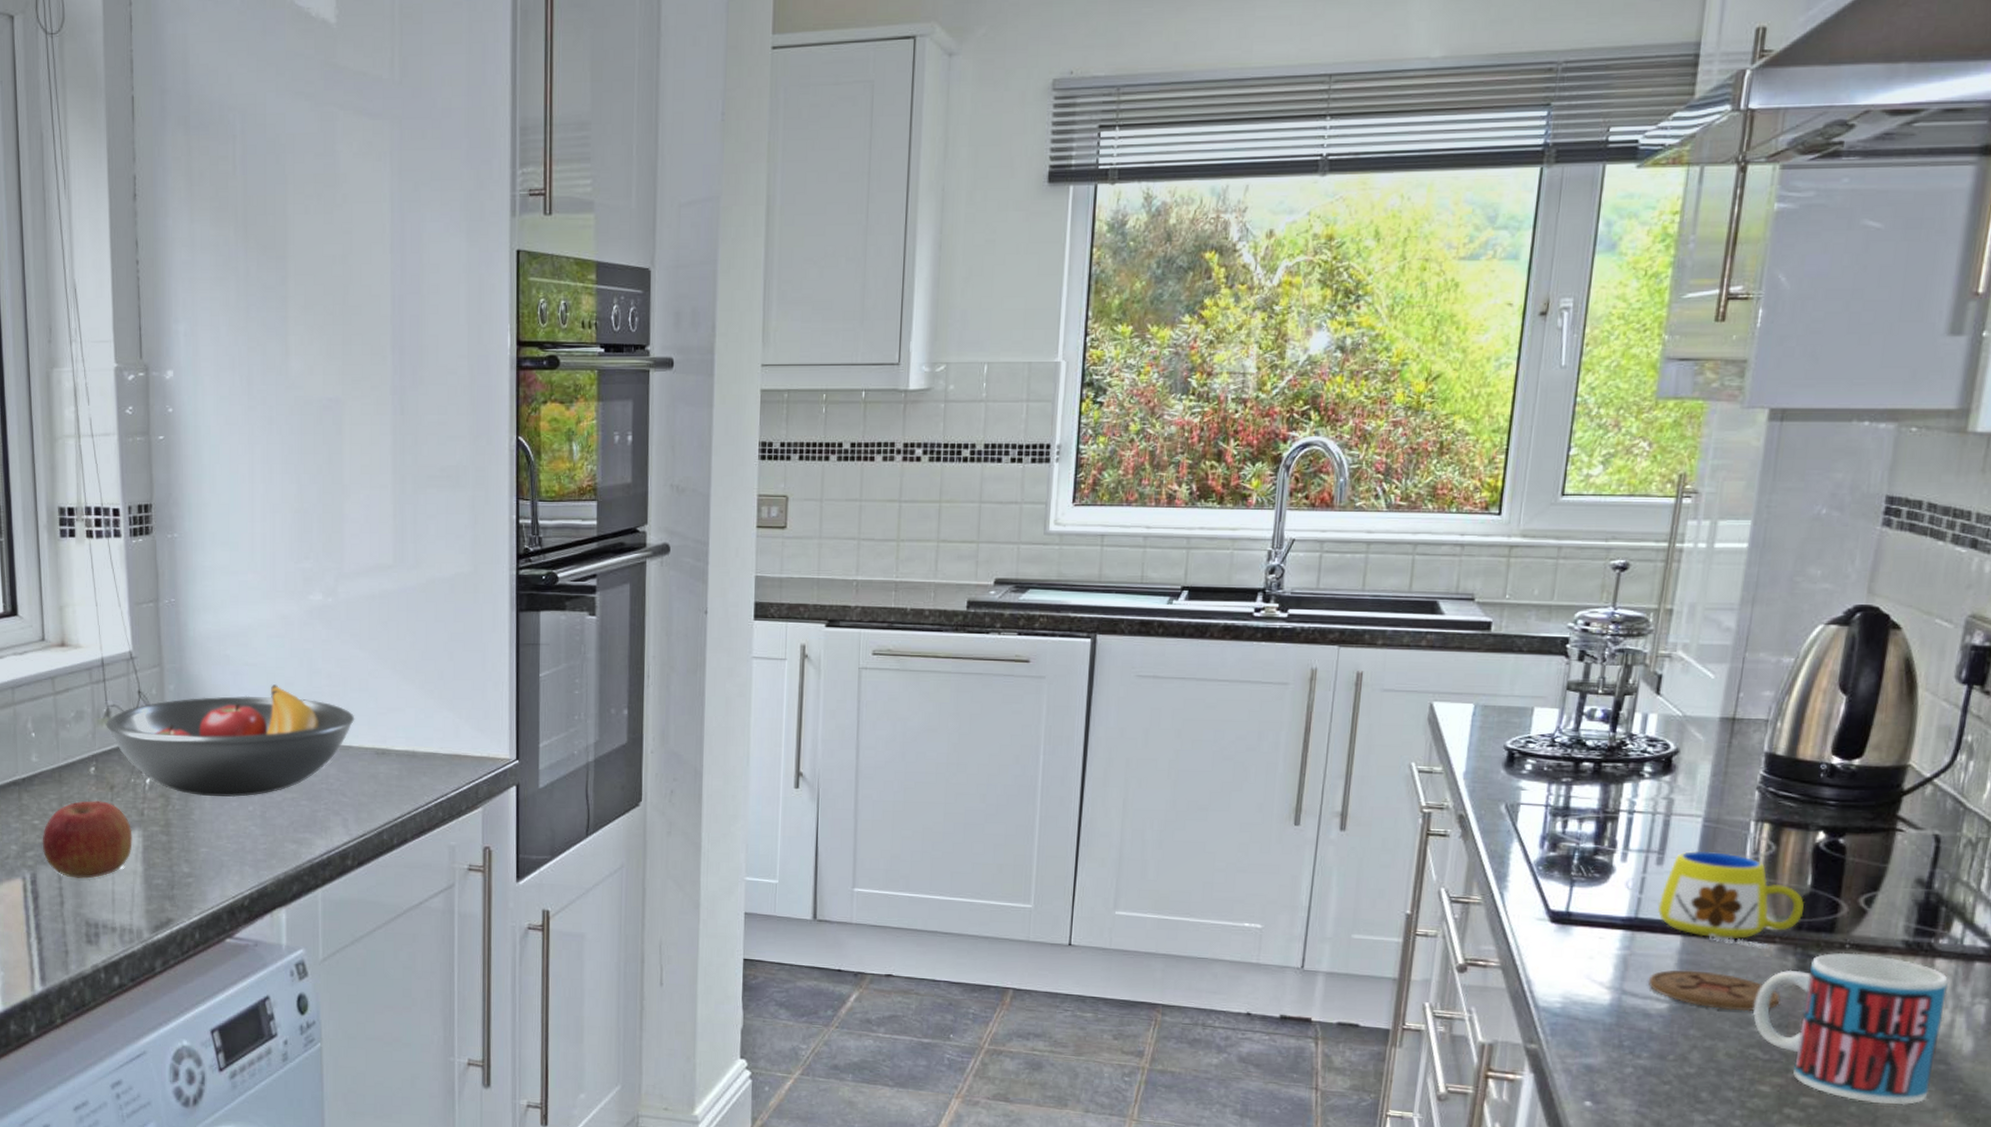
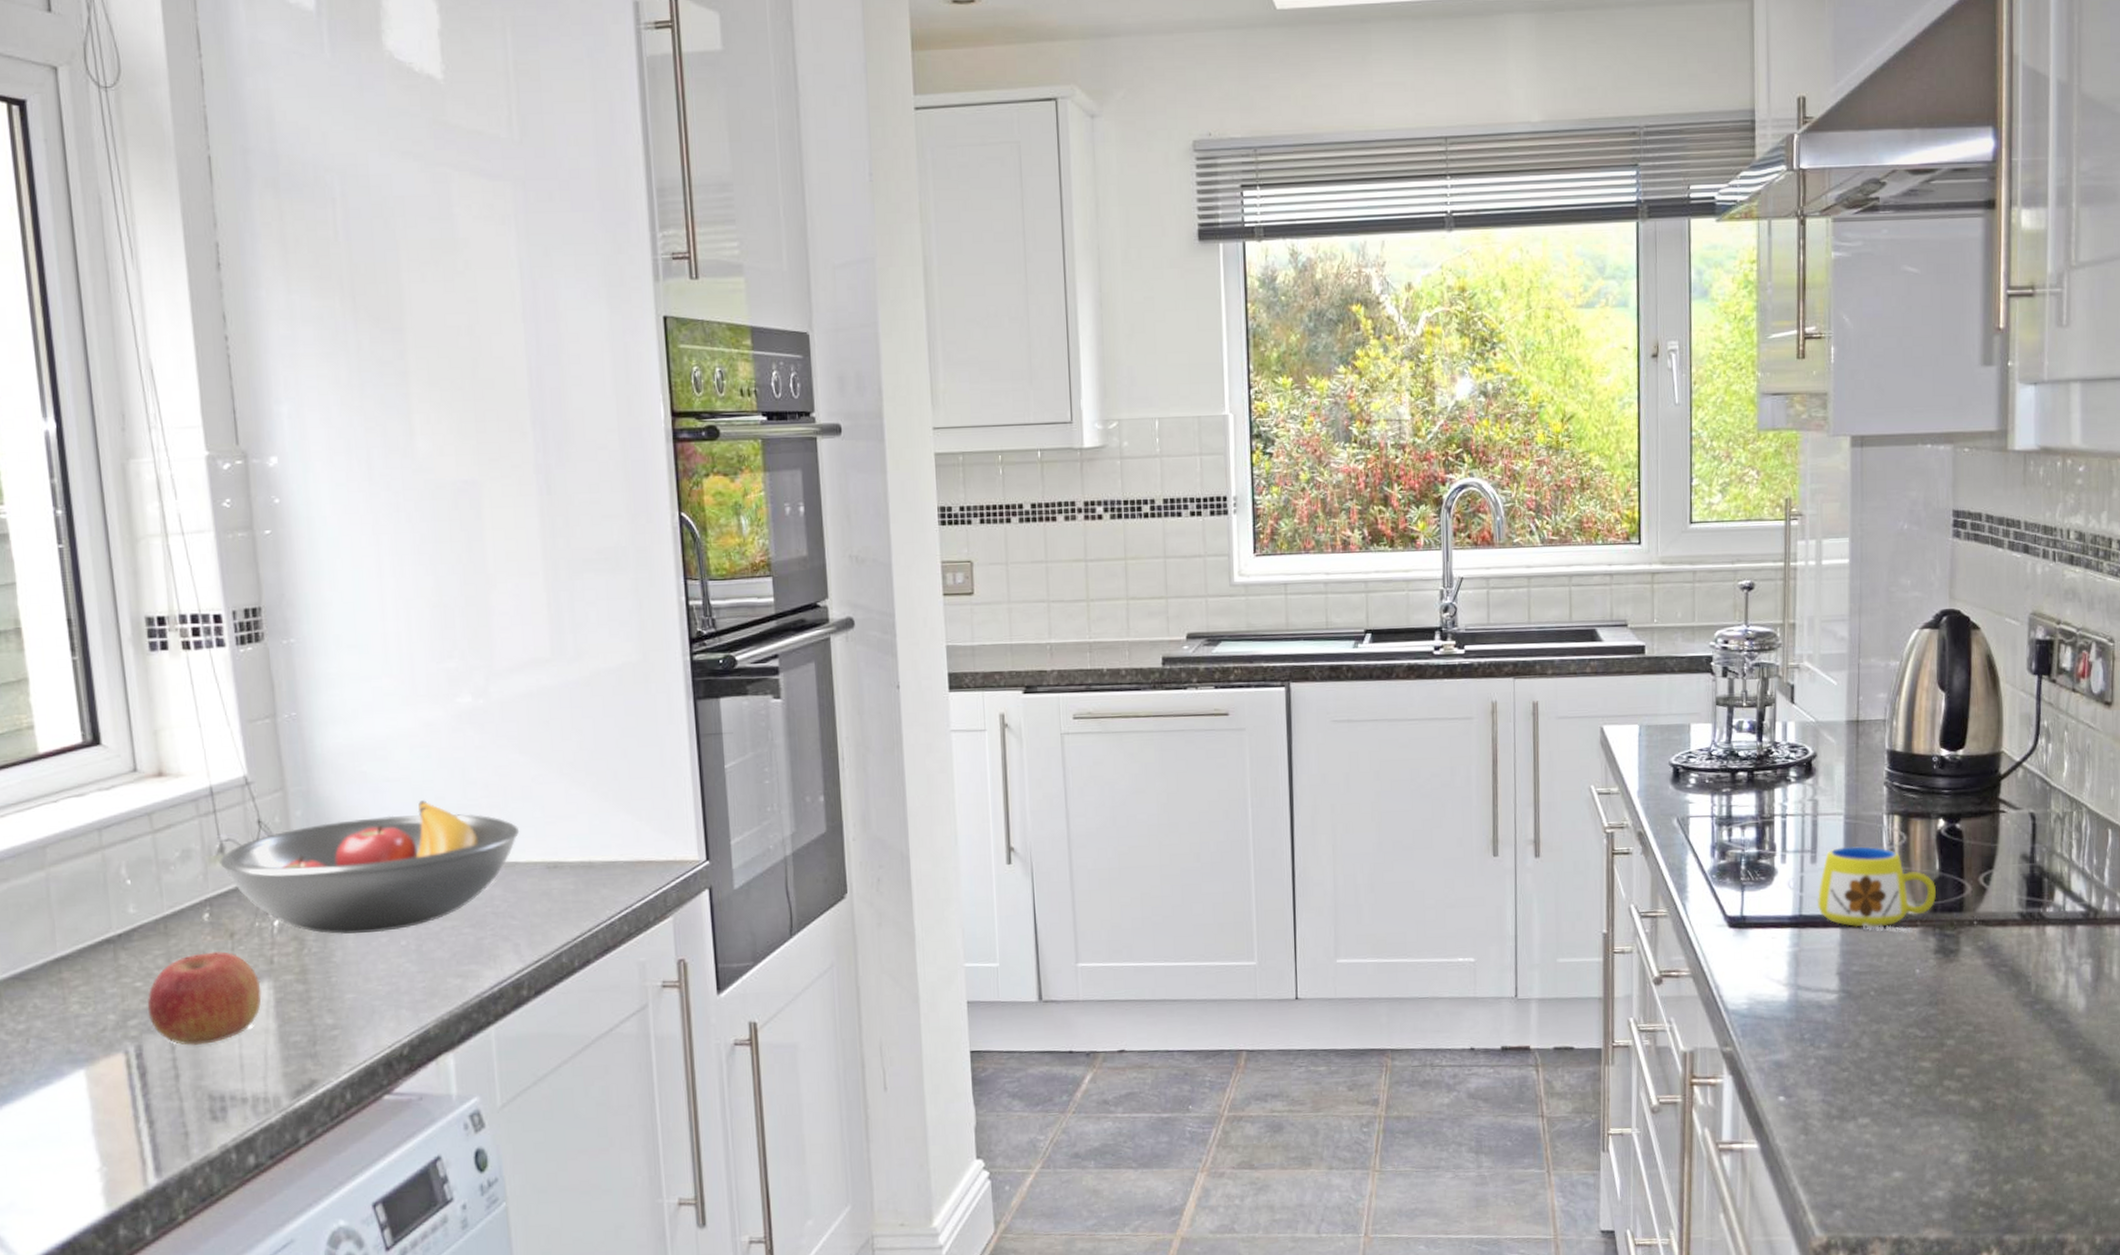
coaster: present [1648,970,1781,1012] -> none [1817,959,1928,994]
mug: present [1753,952,1948,1105] -> none [1908,928,2059,1066]

